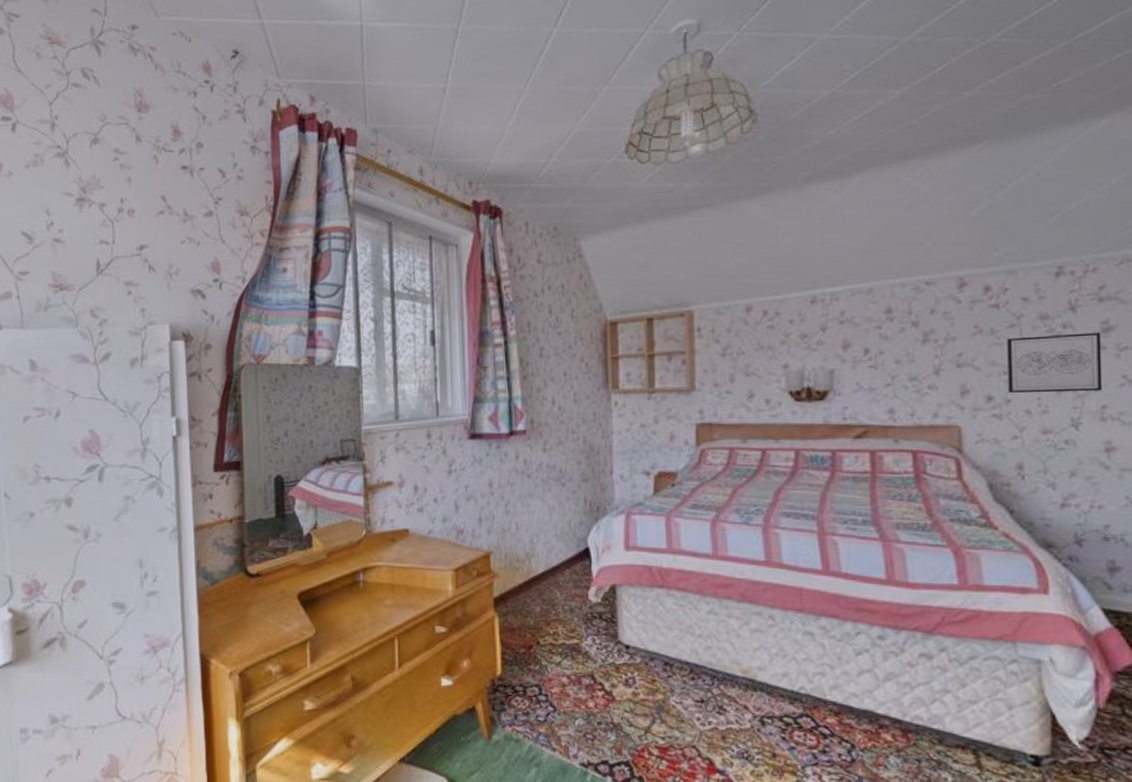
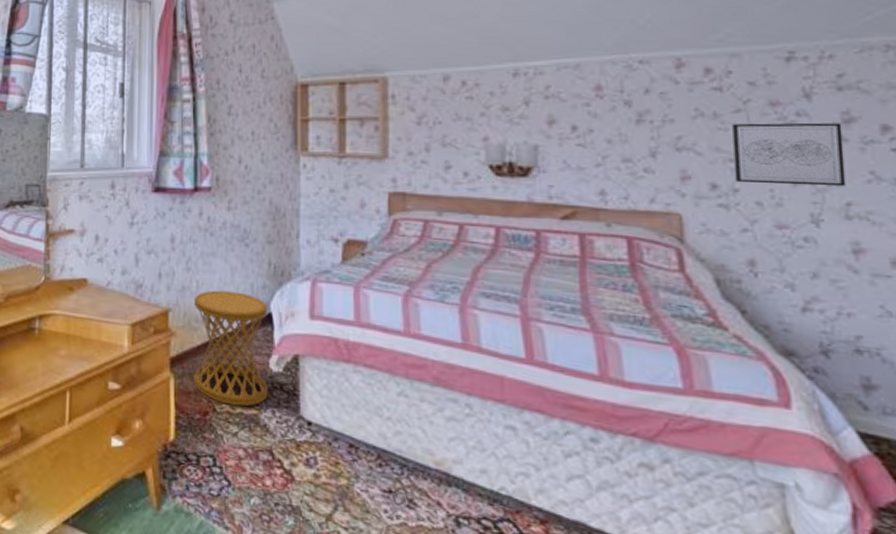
side table: none [515,530,588,637] -> present [193,290,268,407]

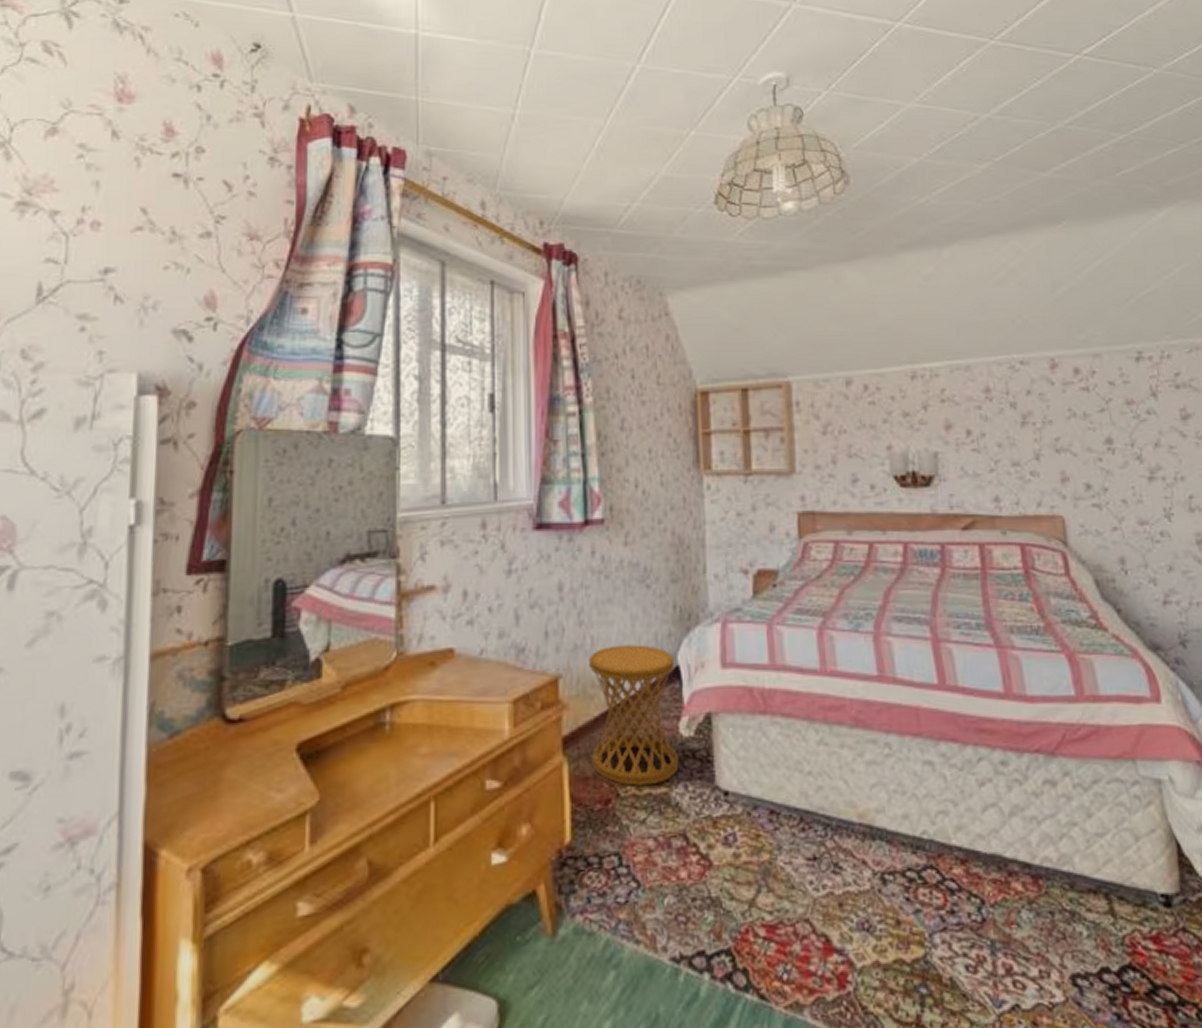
wall art: present [732,122,846,187] -> none [1099,420,1188,482]

